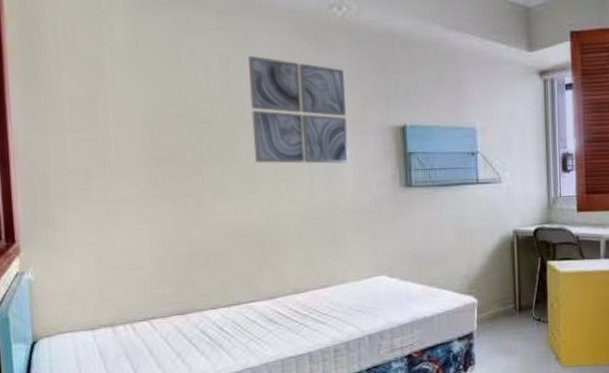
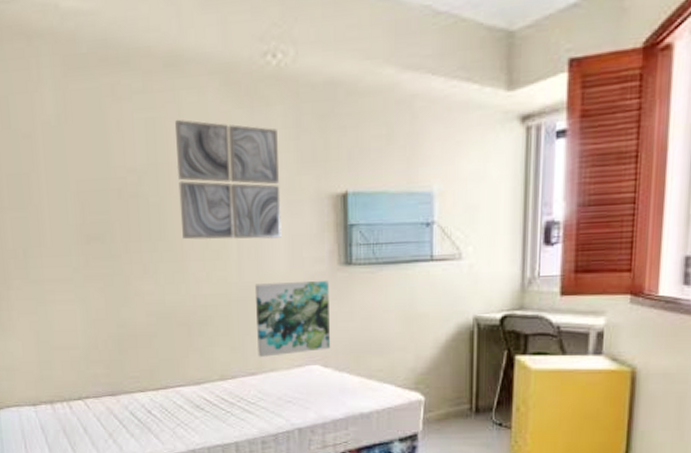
wall art: none [325,200,396,270] -> present [254,280,331,357]

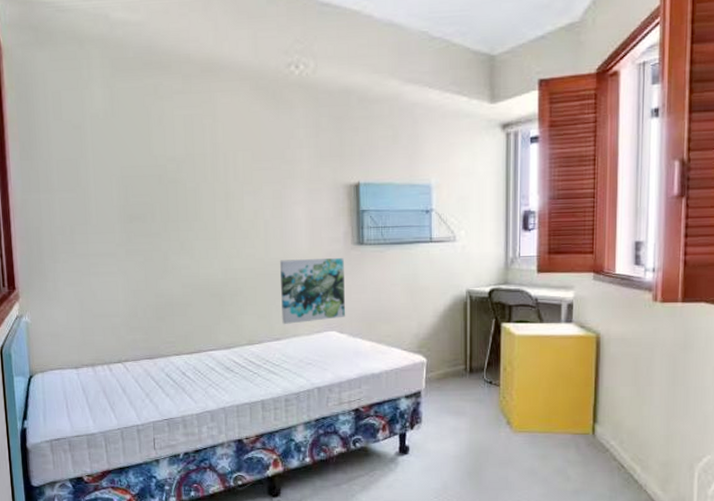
wall art: present [174,119,282,240] -> none [210,117,303,222]

